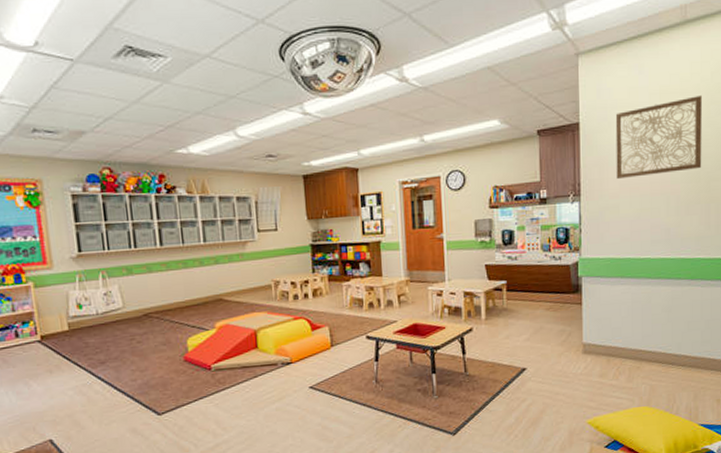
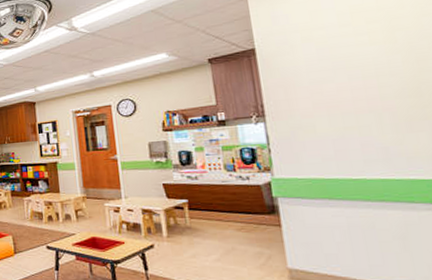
wall art: present [615,94,702,180] -> none [297,9,422,99]

